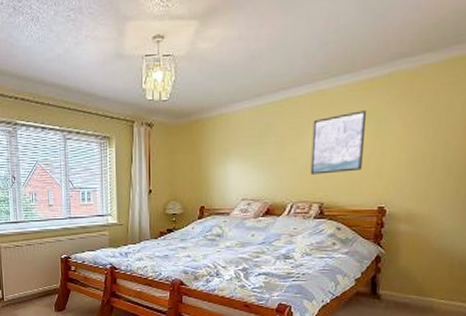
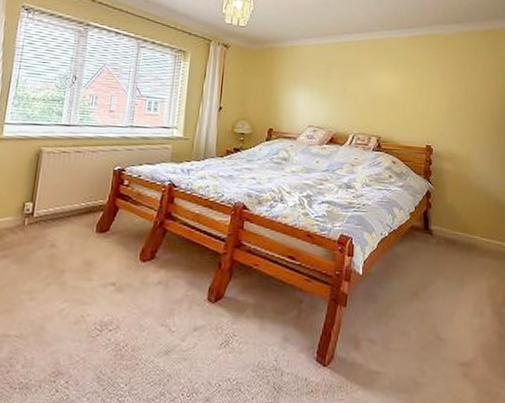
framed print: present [310,110,367,175] -> none [369,60,414,111]

